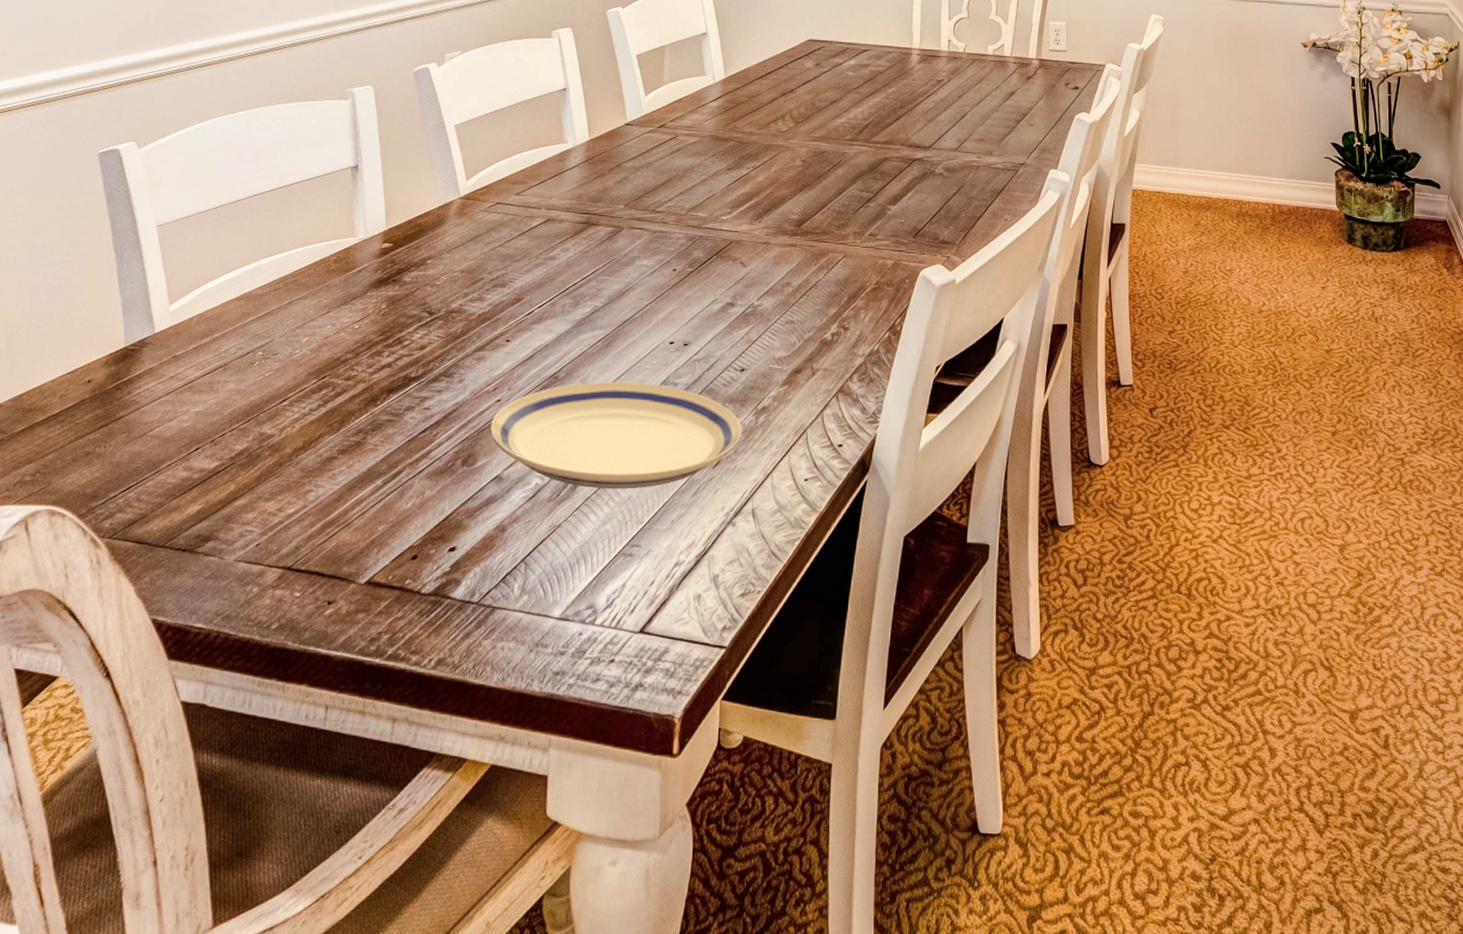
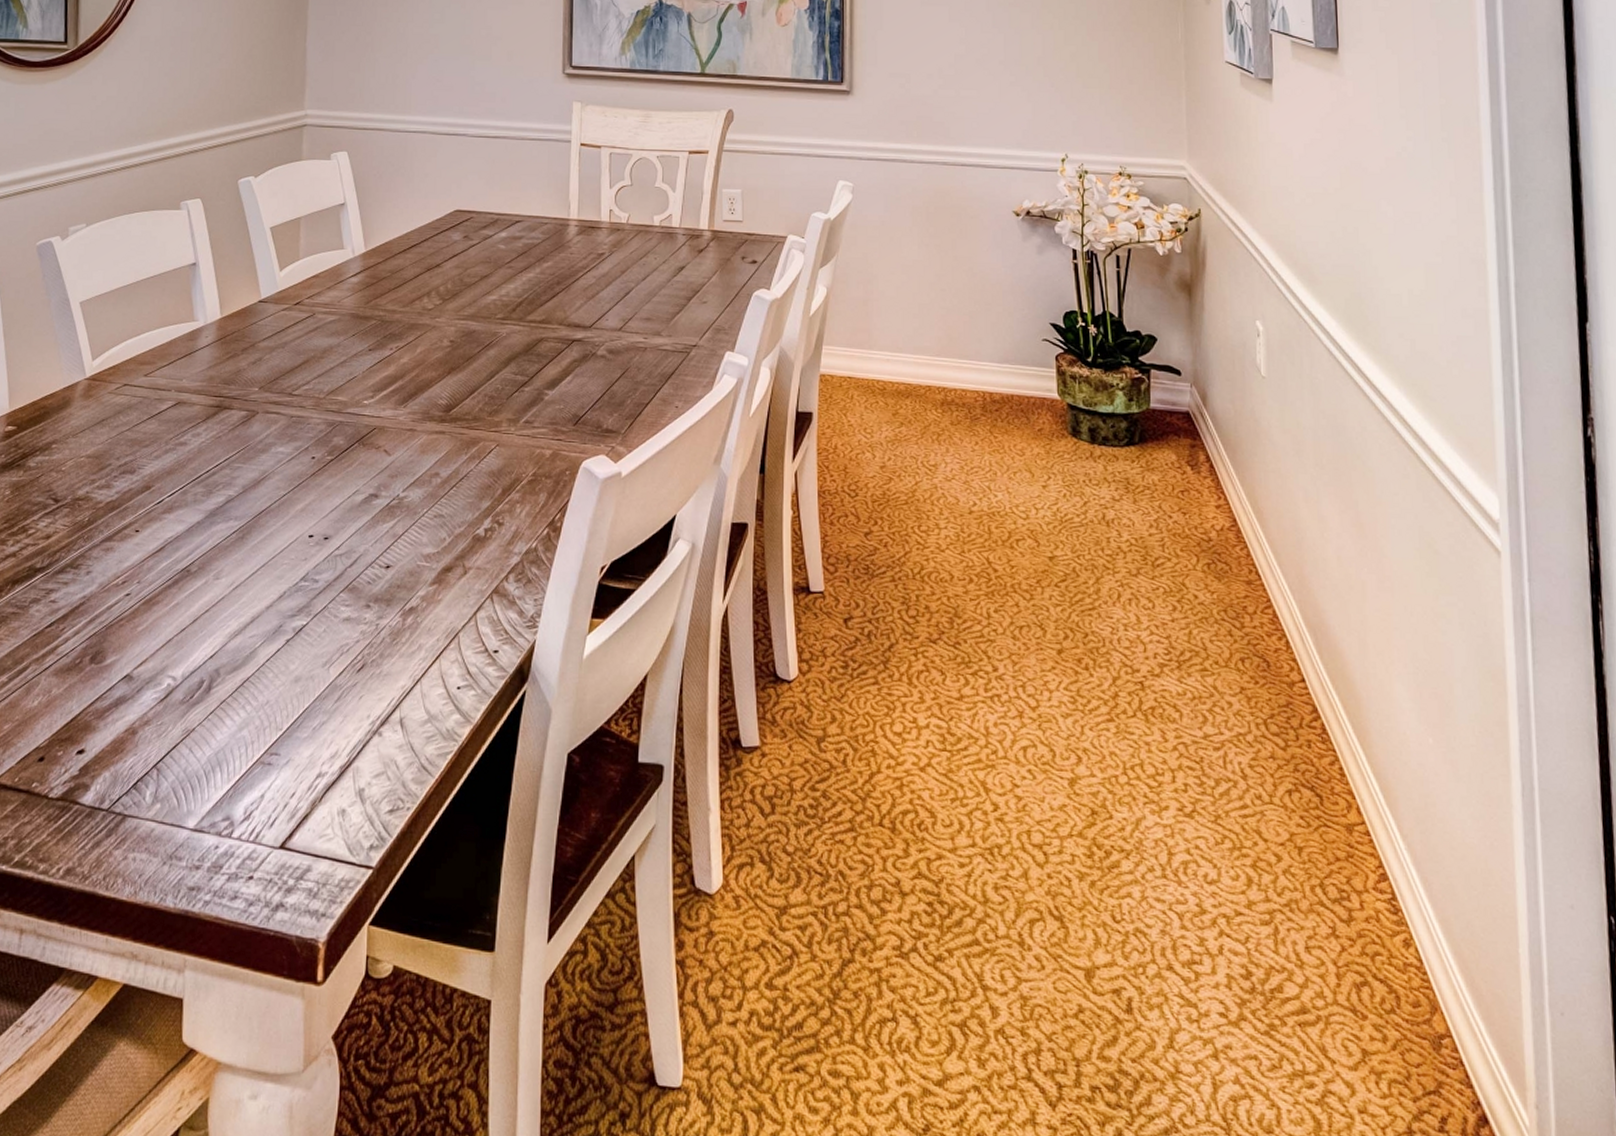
plate: present [491,381,742,489] -> none [120,576,388,693]

